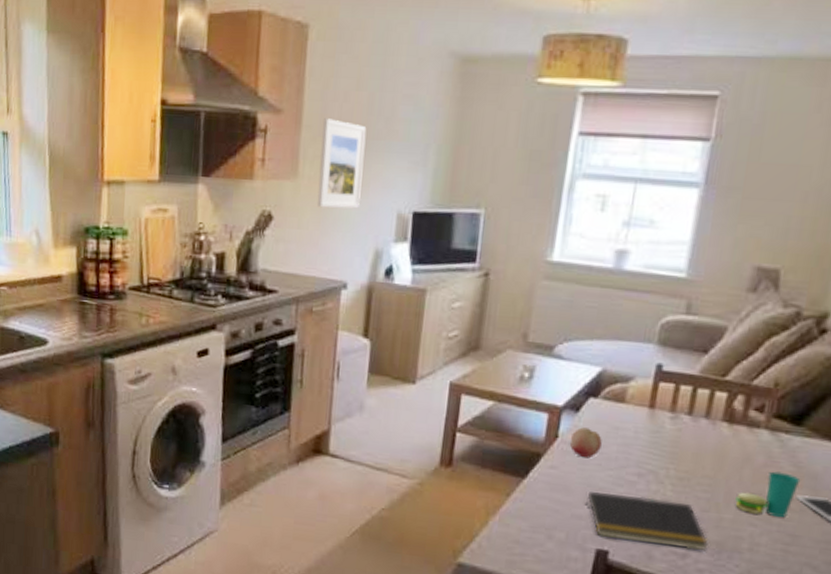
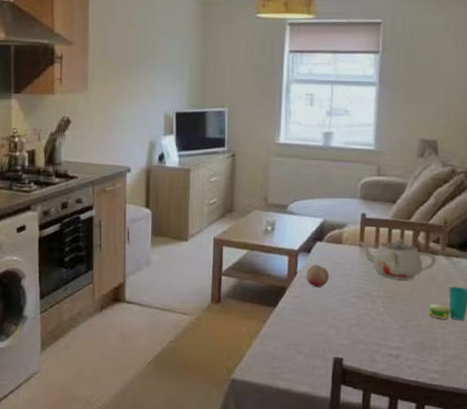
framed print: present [316,118,367,209] -> none [103,47,137,113]
notepad: present [584,490,709,550] -> none [321,312,413,351]
teapot: none [646,400,757,458] -> present [357,238,437,280]

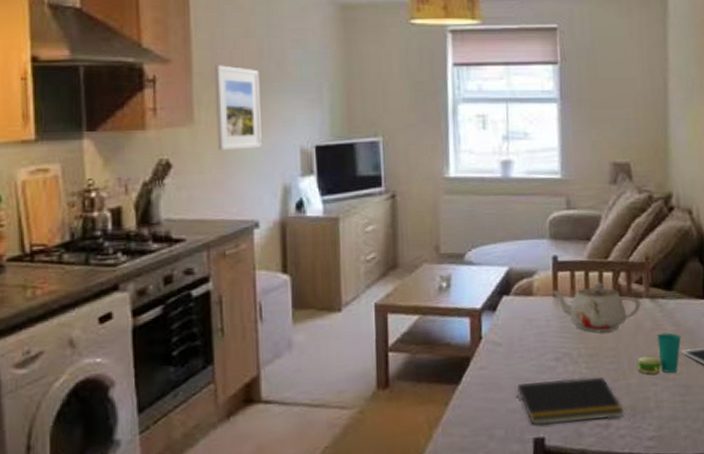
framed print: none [103,47,137,113] -> present [215,65,262,151]
fruit: present [306,265,329,288] -> none [492,324,521,354]
notepad: none [321,312,413,351] -> present [516,376,624,426]

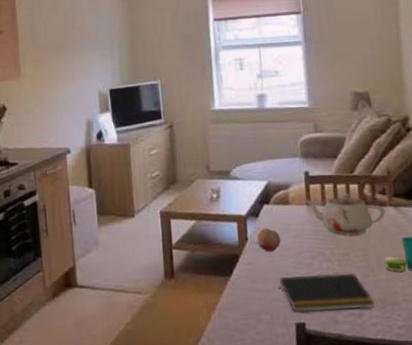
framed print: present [215,65,262,151] -> none [34,32,70,97]
fruit: none [492,324,521,354] -> present [257,228,281,252]

